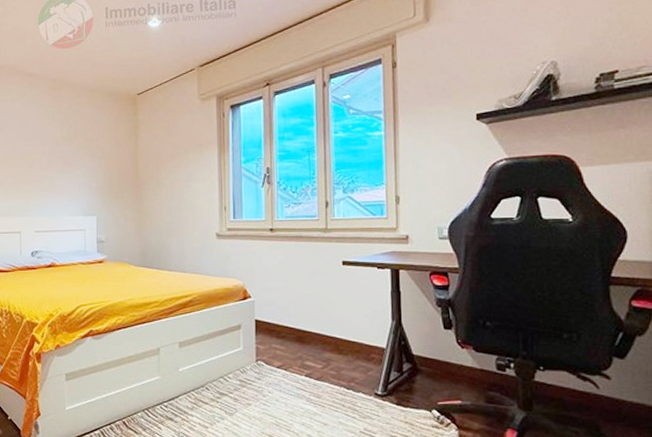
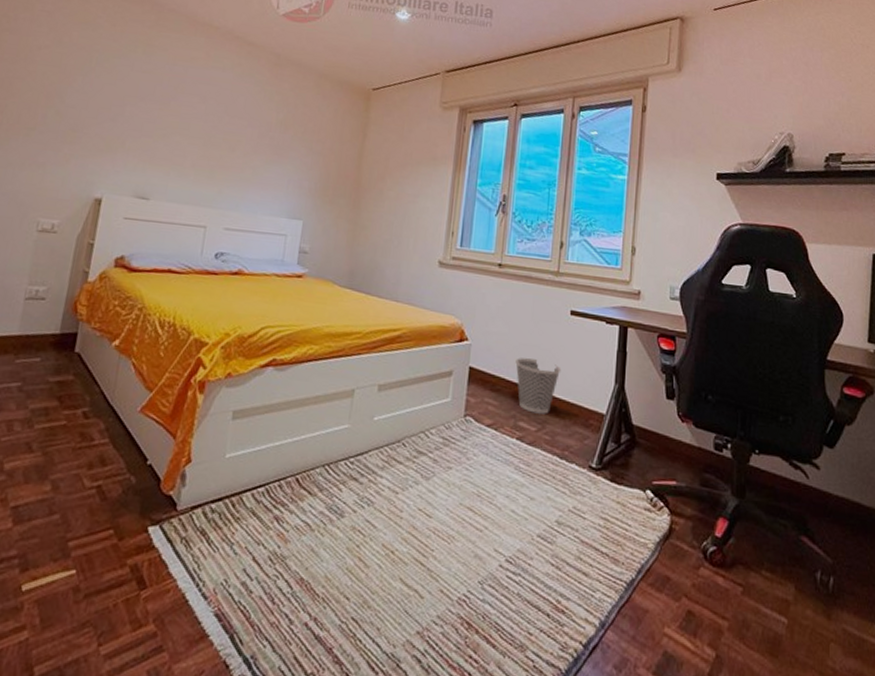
wastebasket: none [296,307,340,353] -> present [515,358,561,414]

